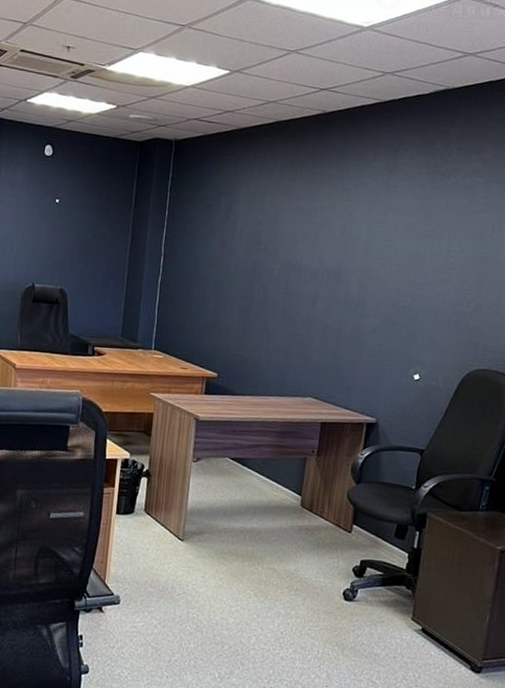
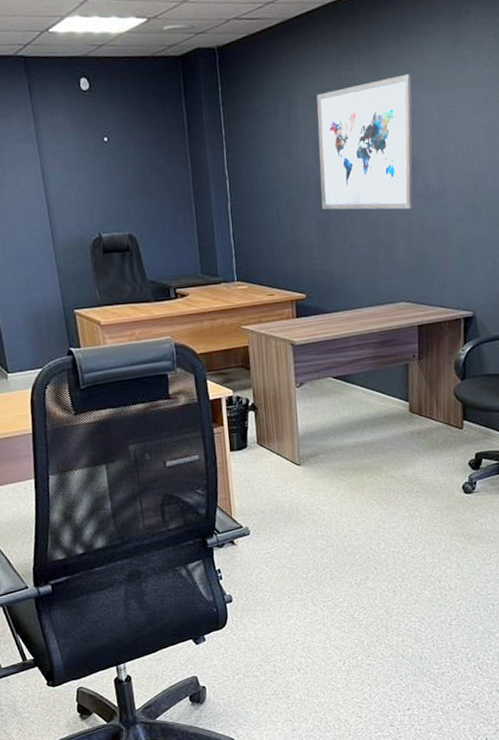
wall art: none [246,192,347,312] -> present [317,73,413,210]

